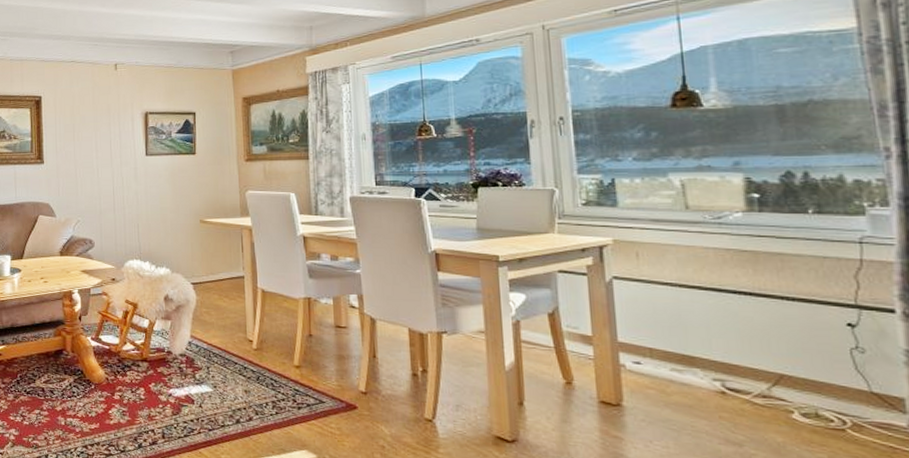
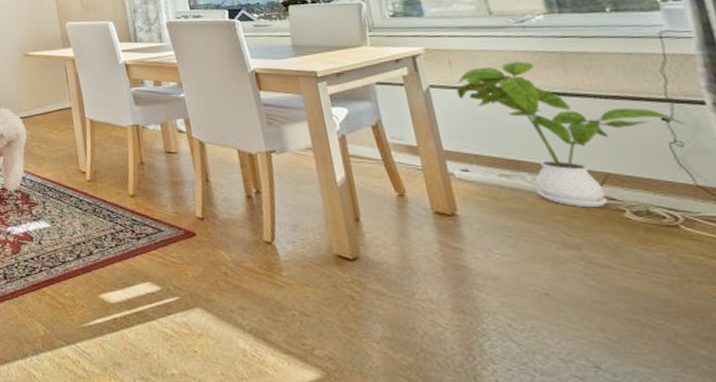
house plant: none [640,258,872,407] -> present [456,61,687,208]

